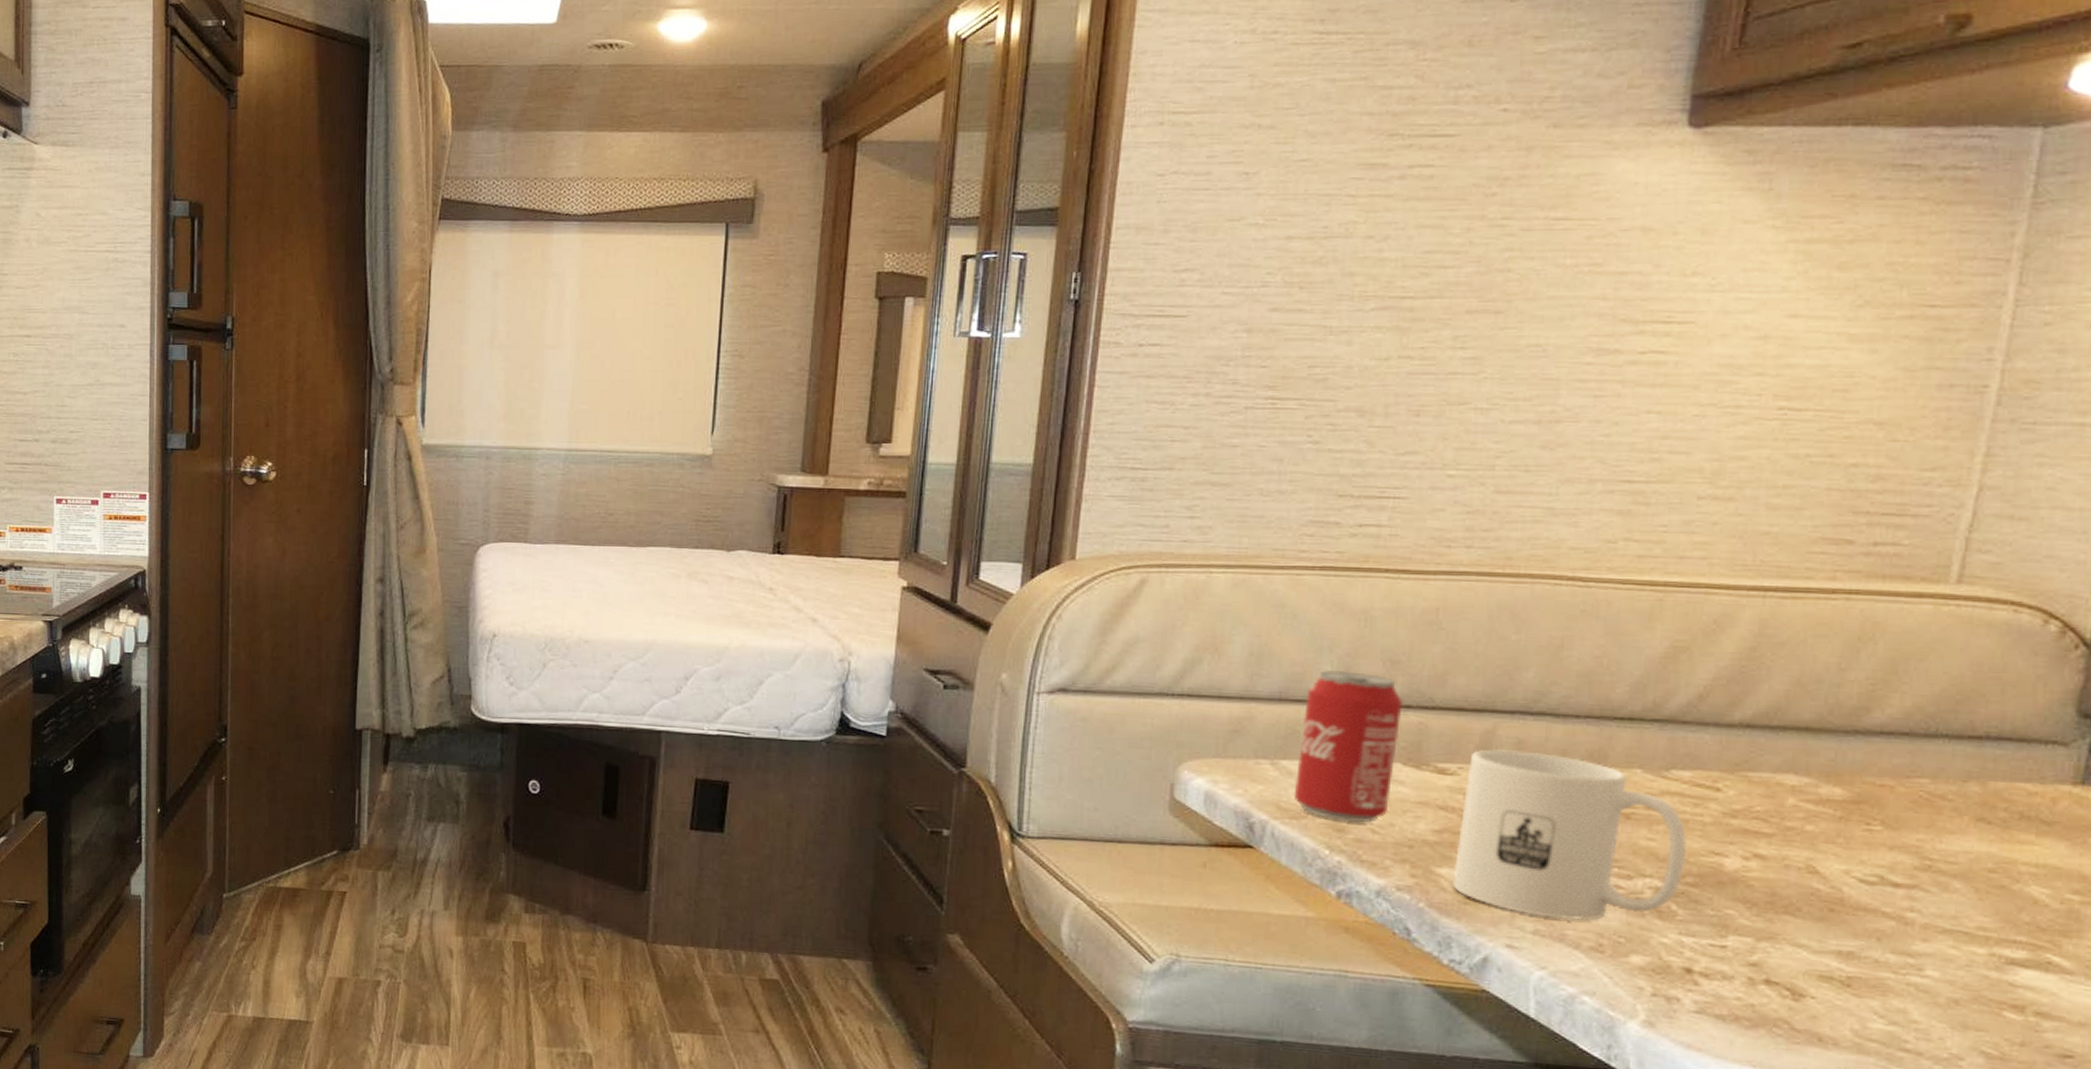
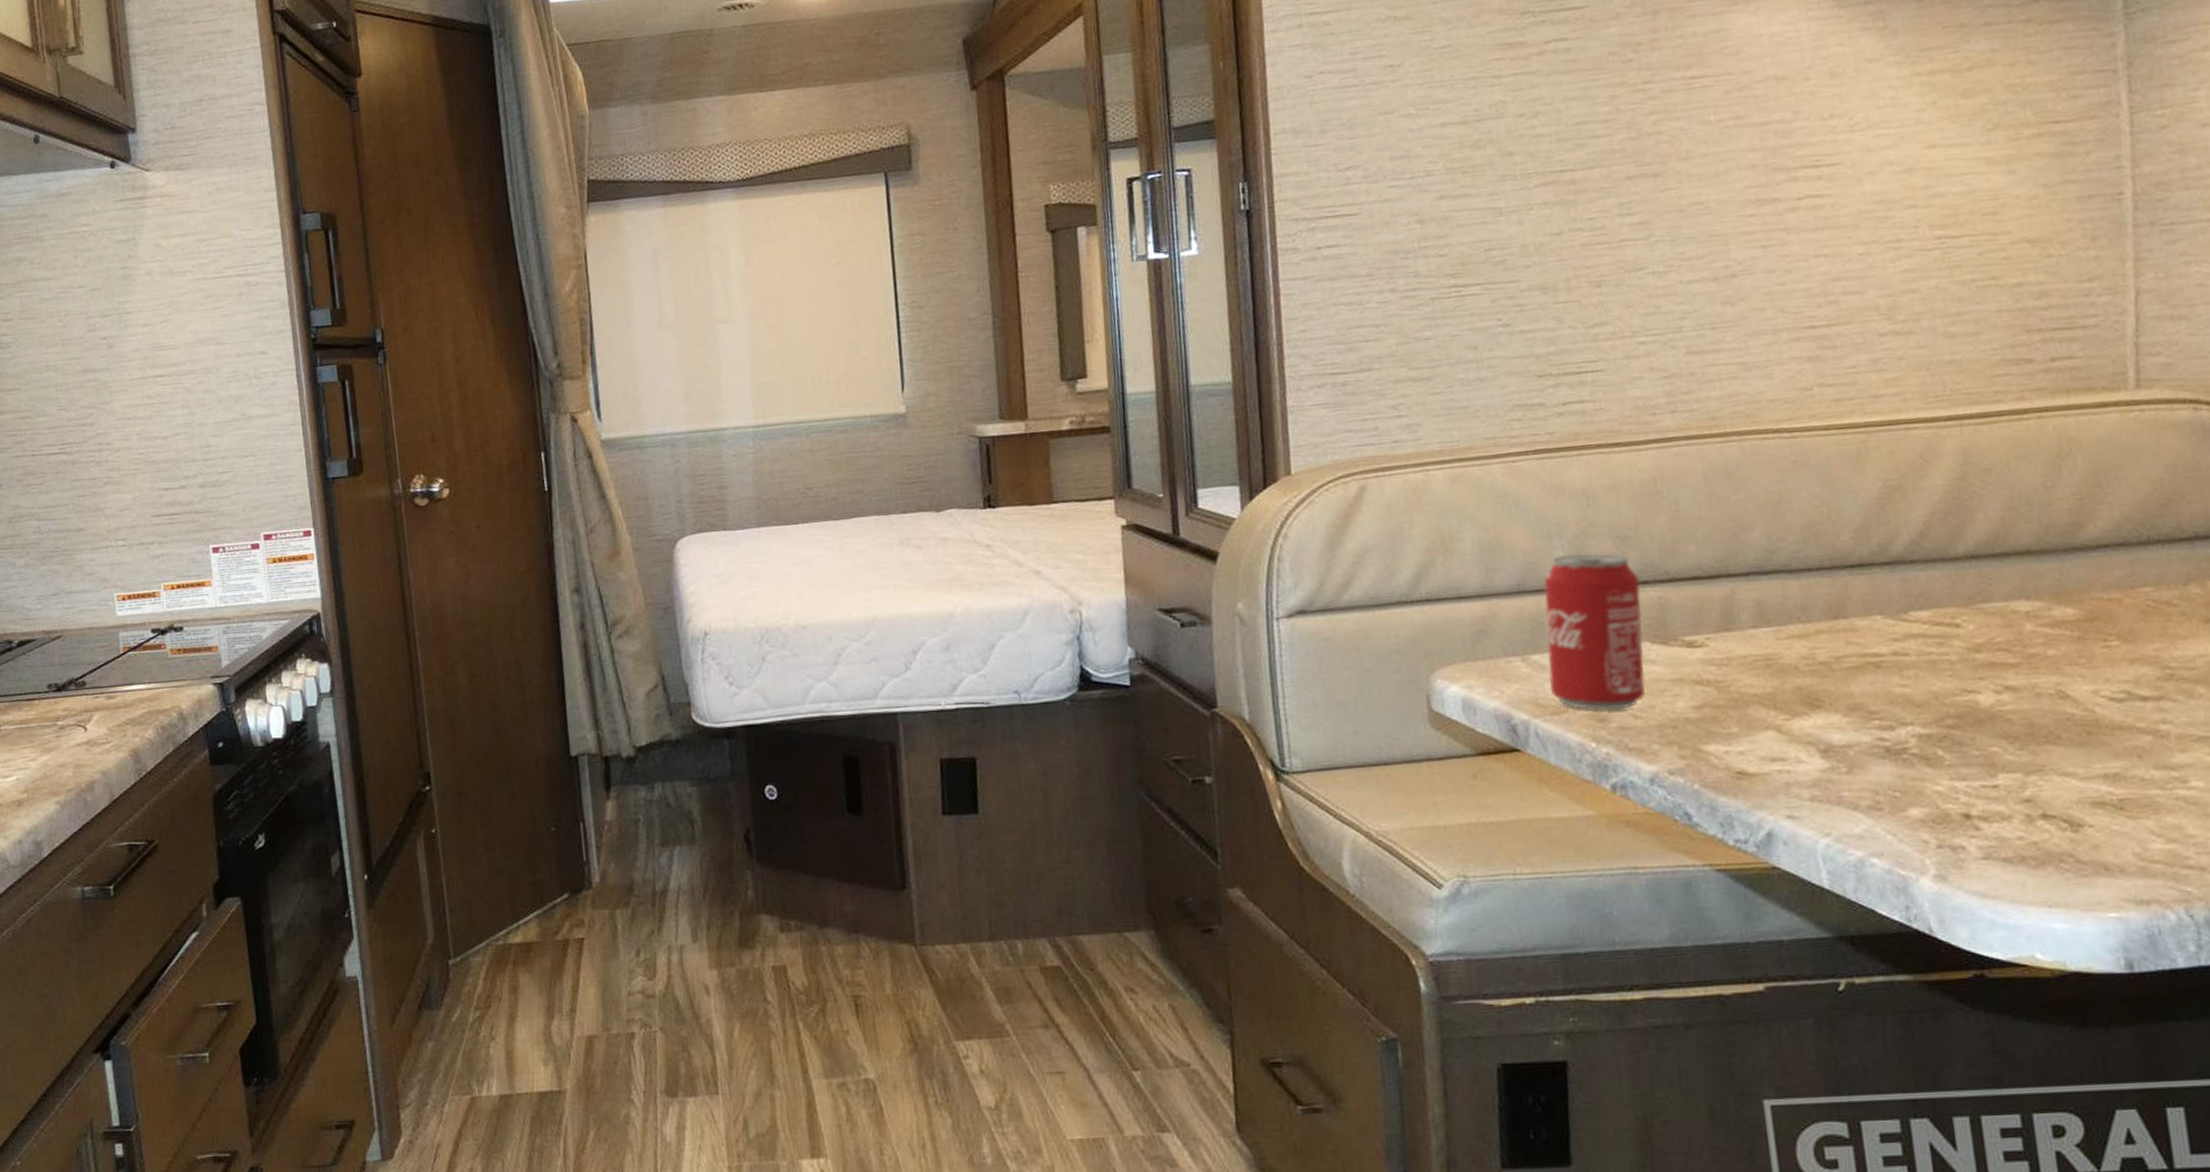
mug: present [1452,749,1688,921] -> none [1715,611,1943,782]

